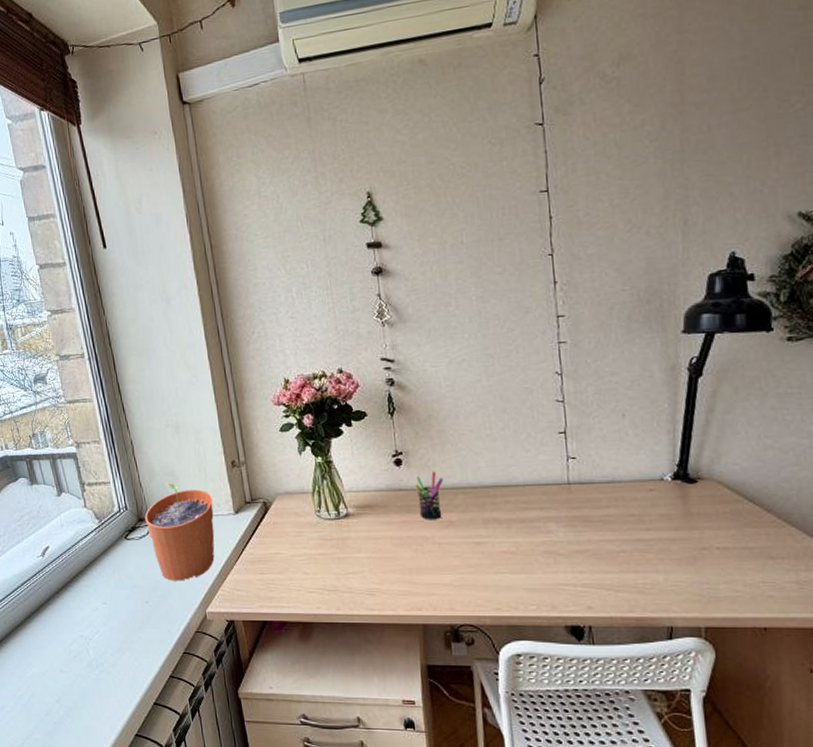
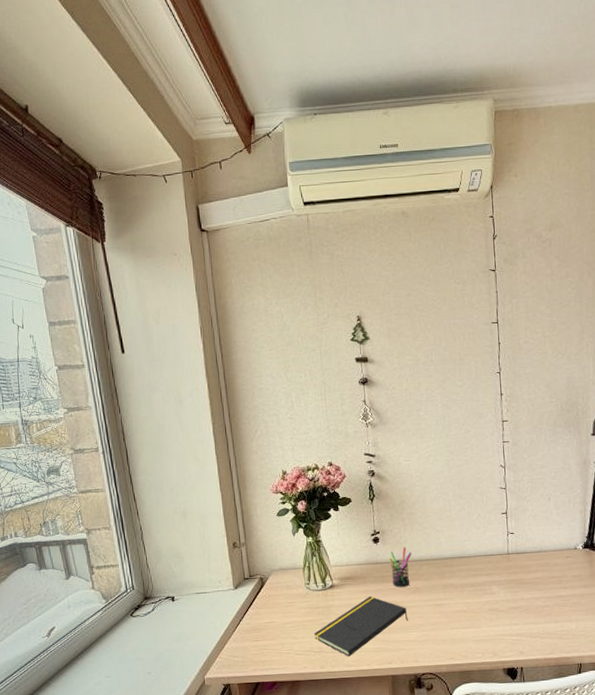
plant pot: present [145,484,215,581] -> none [150,564,215,652]
notepad: none [327,529,441,599] -> present [313,596,408,657]

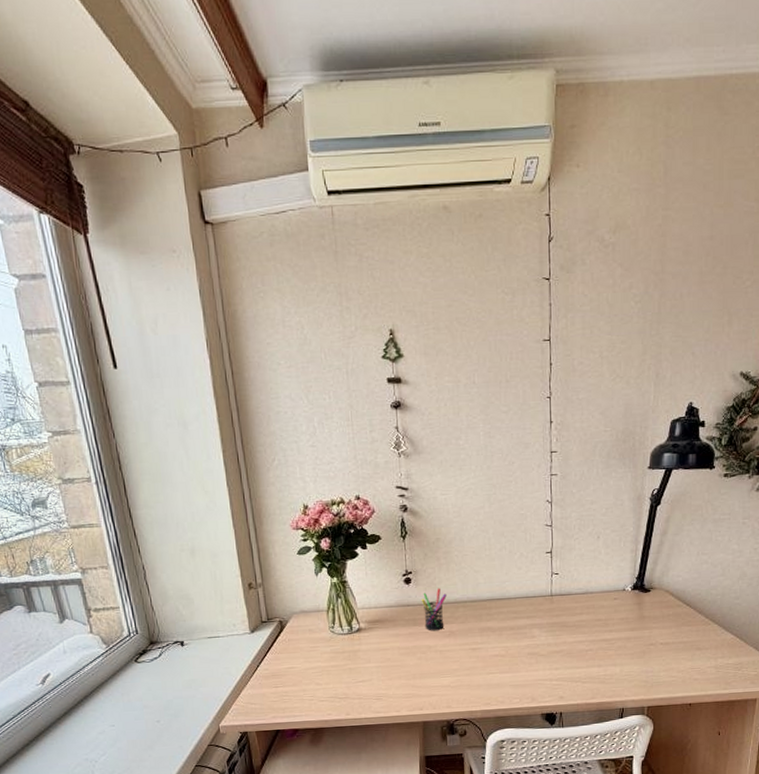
notepad: present [313,596,408,657] -> none [338,640,441,703]

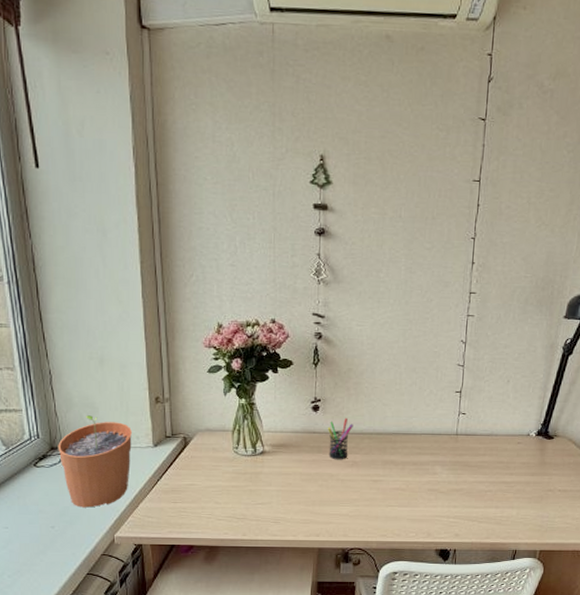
plant pot: none [157,607,230,700] -> present [58,415,132,508]

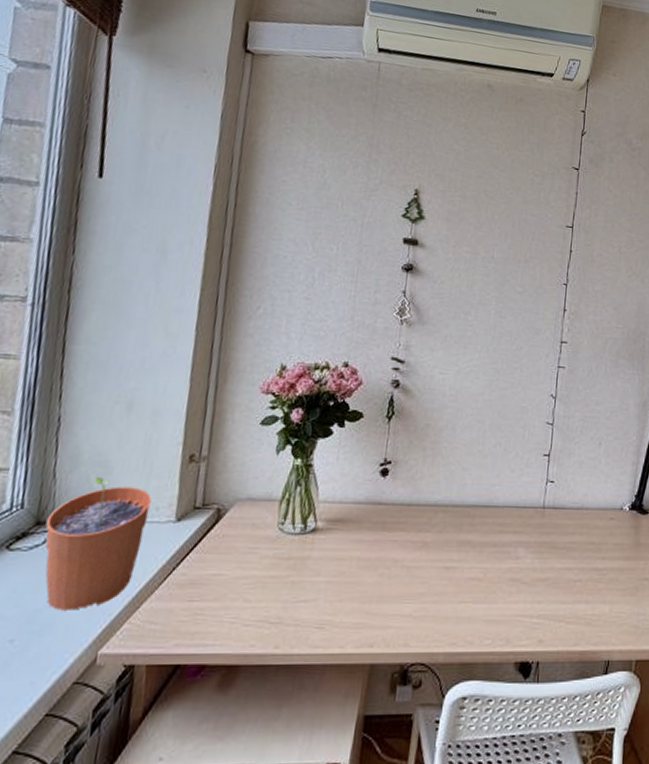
pen holder: present [327,418,353,460] -> none [394,485,427,540]

